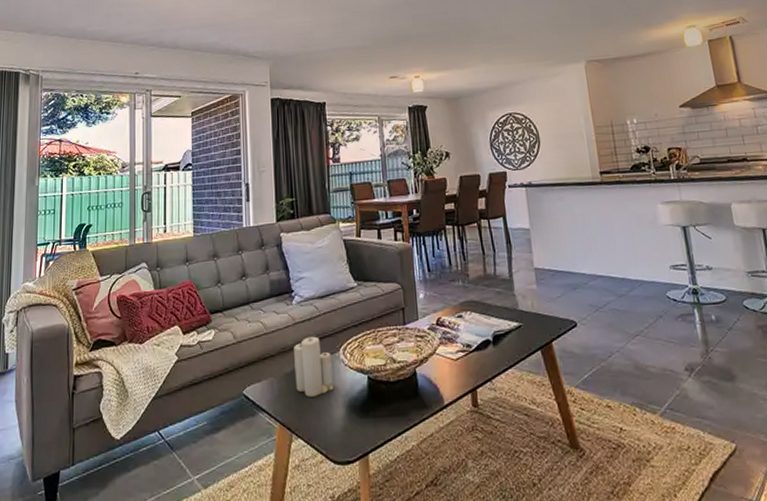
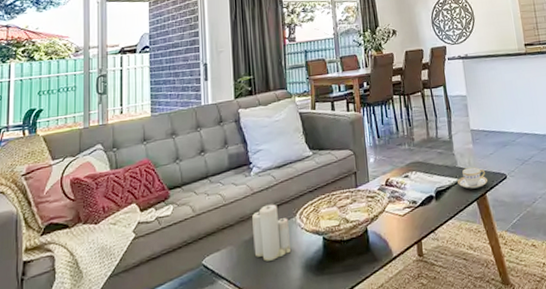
teacup: none [519,311,554,337] -> present [458,167,488,190]

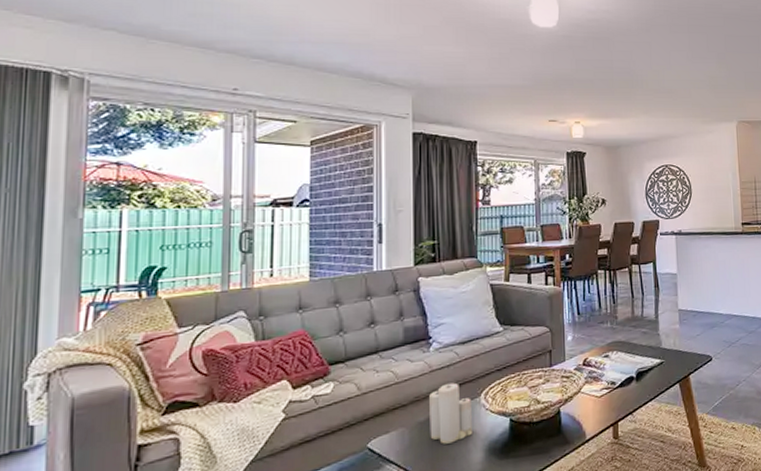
teacup: present [458,167,488,190] -> none [661,348,692,371]

